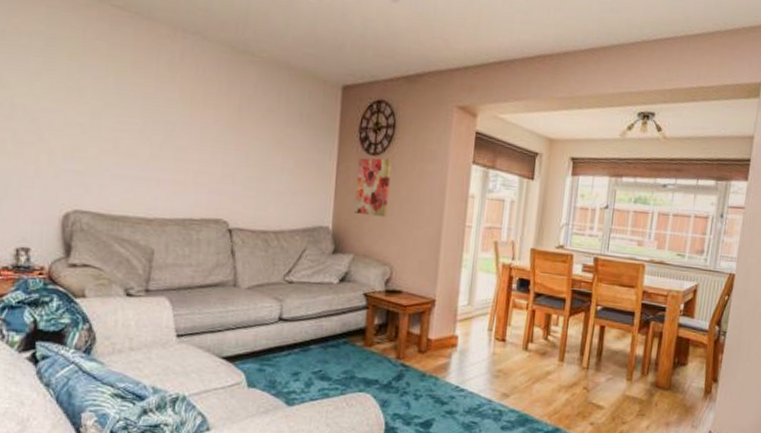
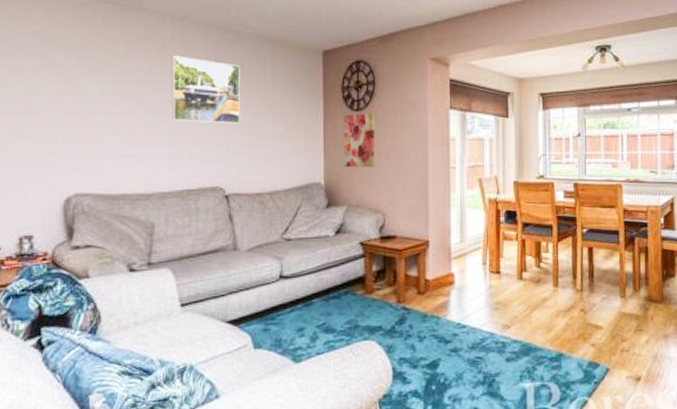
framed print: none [177,73,253,155] -> present [171,55,241,124]

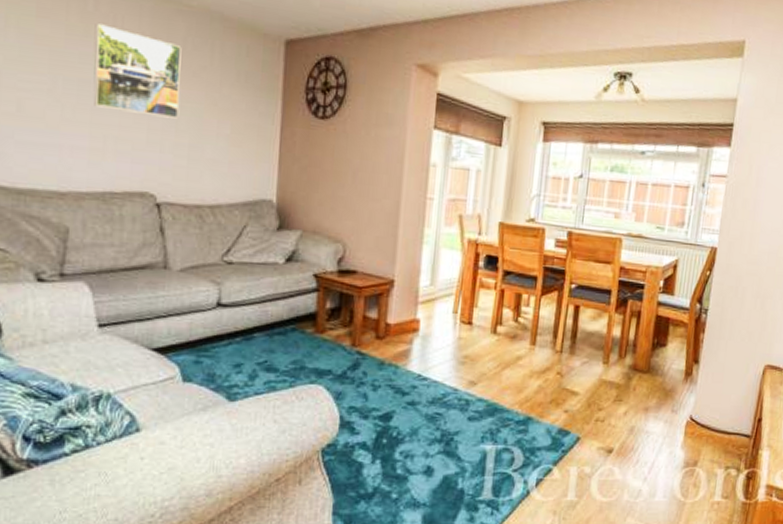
wall art: present [344,113,375,168] -> none [301,122,343,189]

